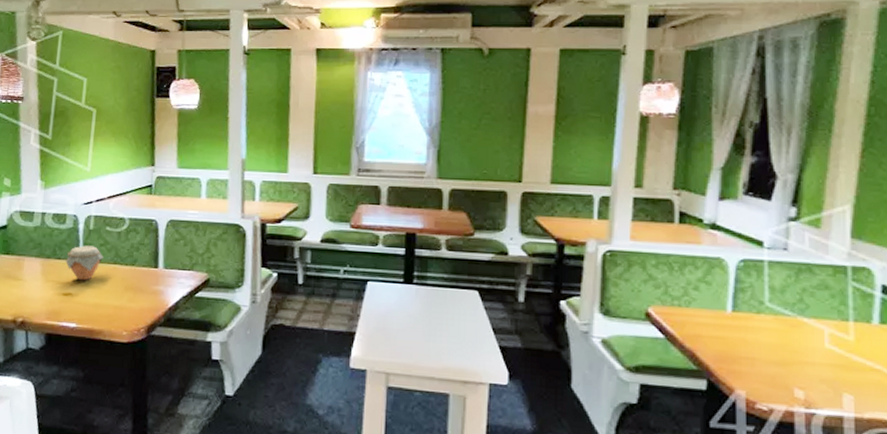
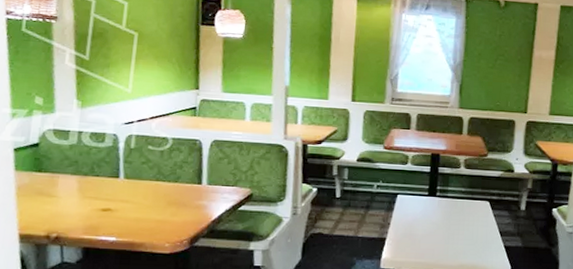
jar: present [66,245,103,281] -> none [105,163,145,197]

